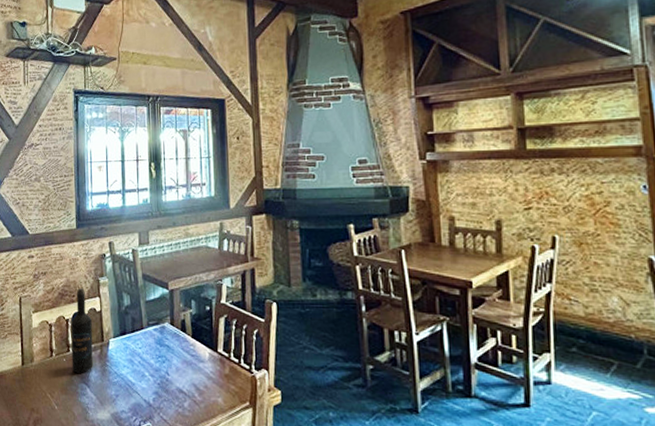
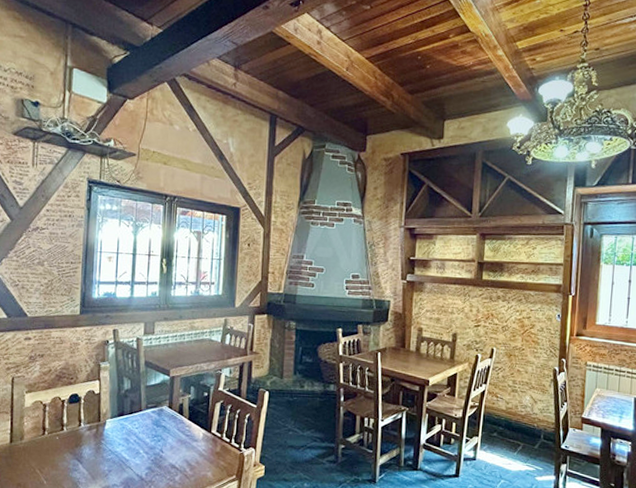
wine bottle: present [71,288,93,373] -> none [65,371,89,451]

